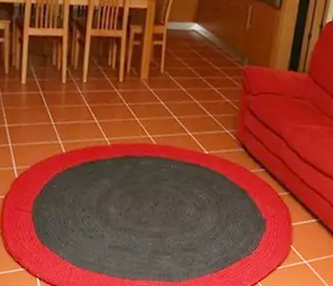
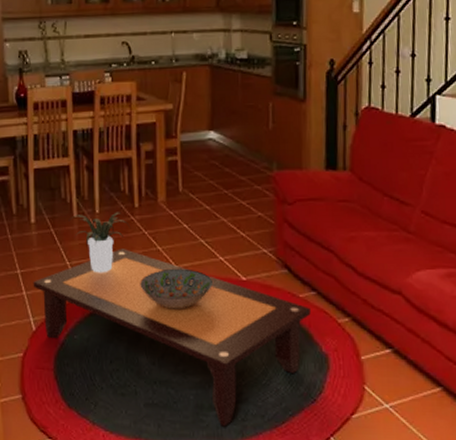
coffee table: none [18,116,258,269] -> present [33,249,311,427]
potted plant: none [57,81,113,135] -> present [68,212,130,273]
decorative bowl: none [116,137,180,172] -> present [140,268,213,309]

